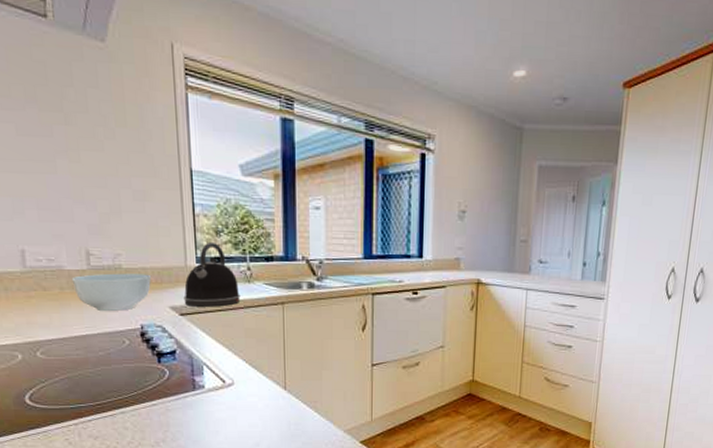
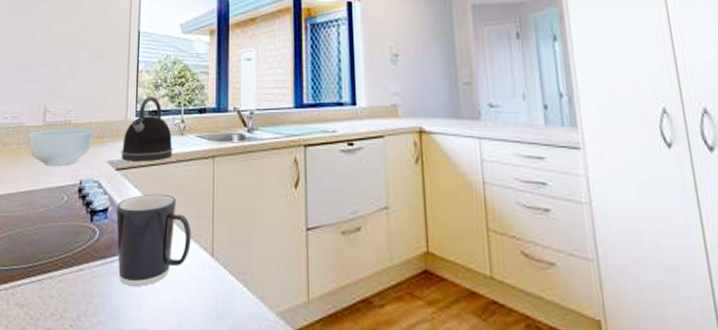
mug: none [185,337,264,415] -> present [116,193,192,286]

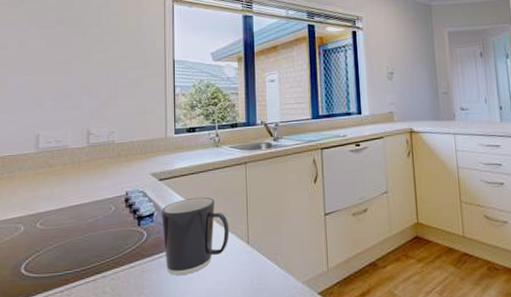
bowl: present [28,128,95,167] -> none [73,146,138,183]
kettle: present [121,95,173,161] -> none [163,115,210,172]

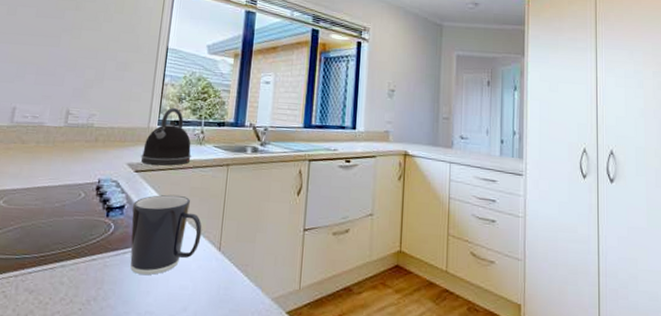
kettle: none [163,115,210,172] -> present [141,107,191,166]

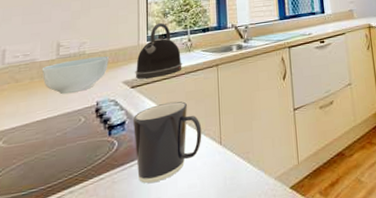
bowl: none [48,130,117,166] -> present [41,56,110,95]

